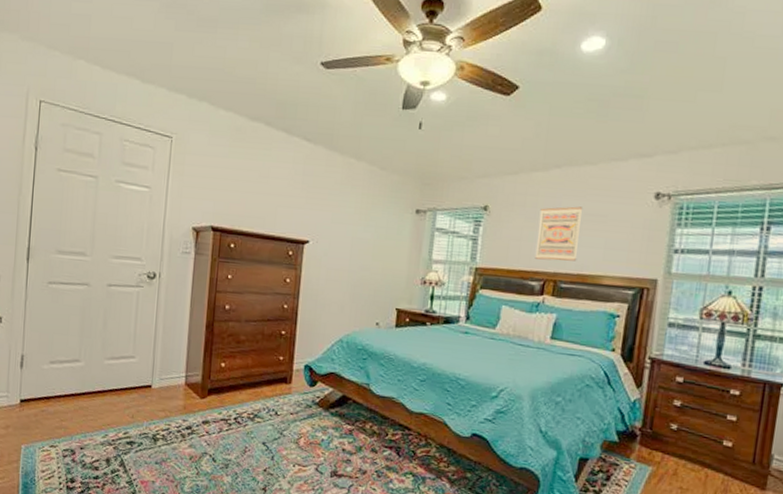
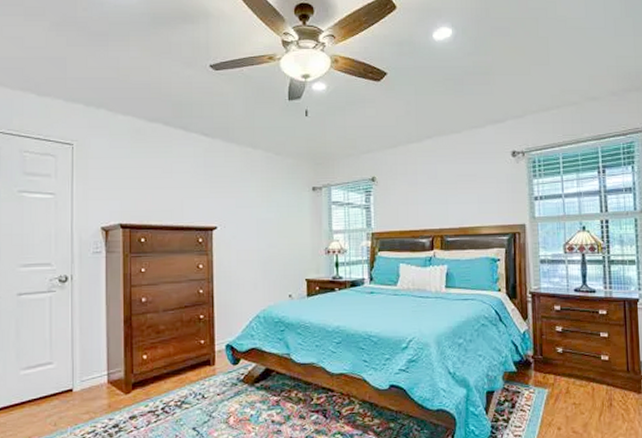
wall art: present [534,206,583,261] -> none [420,169,457,219]

